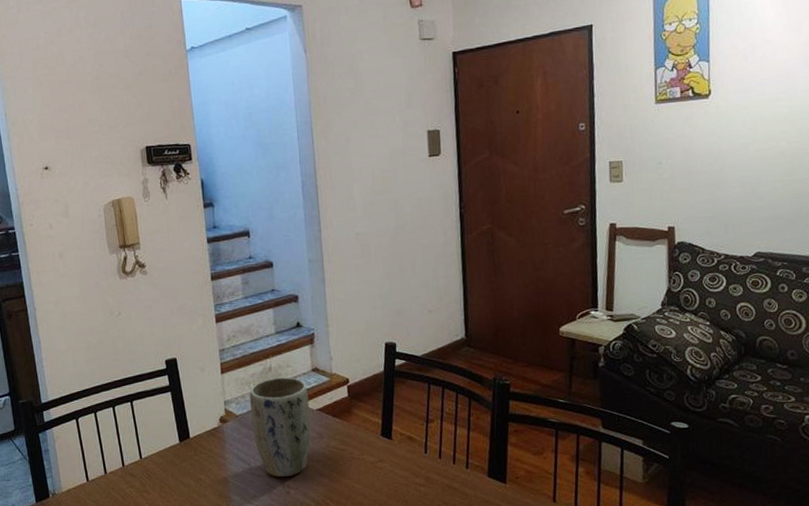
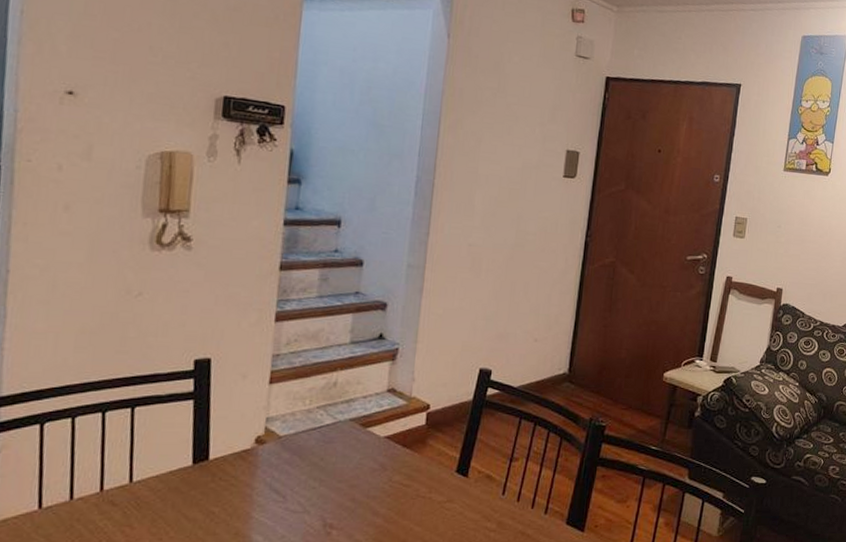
plant pot: present [249,377,311,477] -> none [297,395,378,514]

